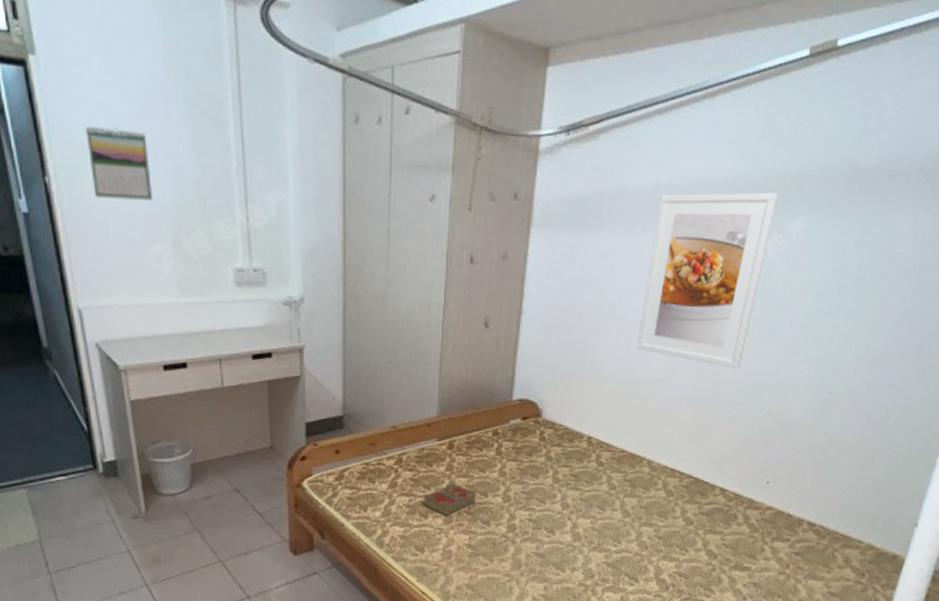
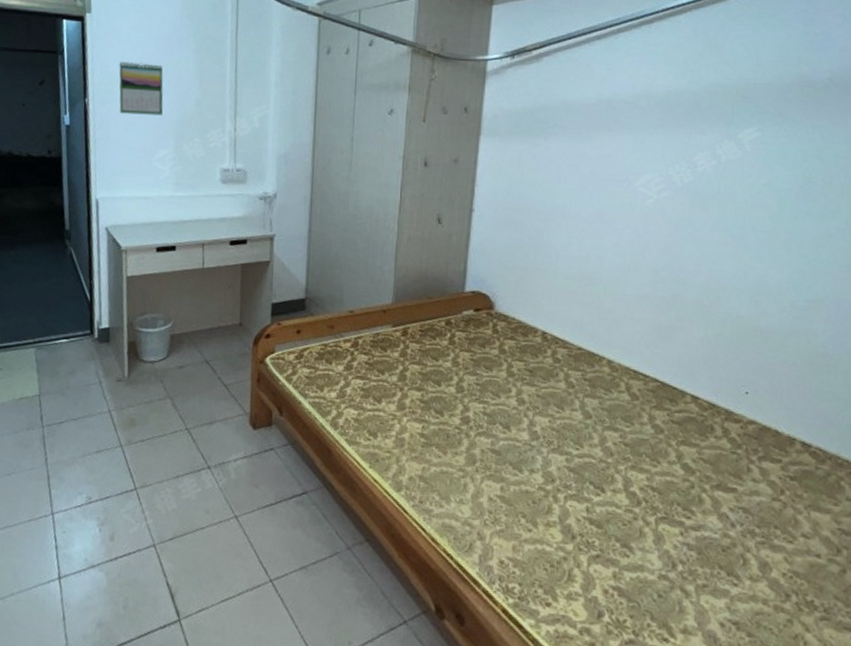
book: present [423,483,476,516] -> none [377,369,429,403]
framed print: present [636,192,779,369] -> none [588,104,726,271]

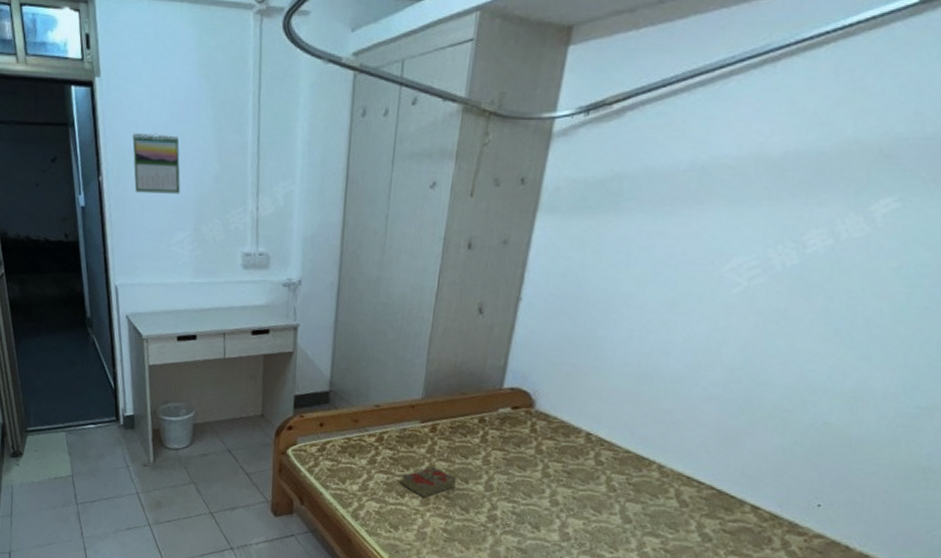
book: none [377,369,429,403] -> present [401,466,456,498]

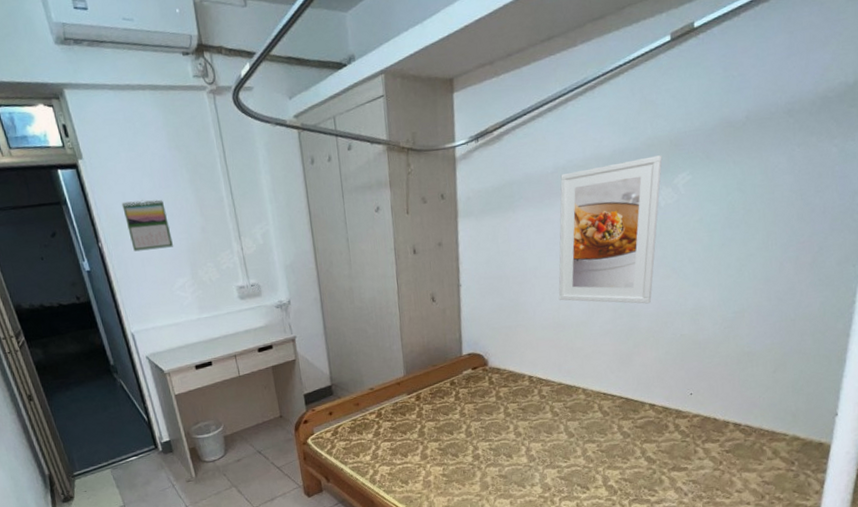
book: present [401,466,456,498] -> none [402,426,444,454]
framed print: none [653,167,861,371] -> present [558,155,662,304]

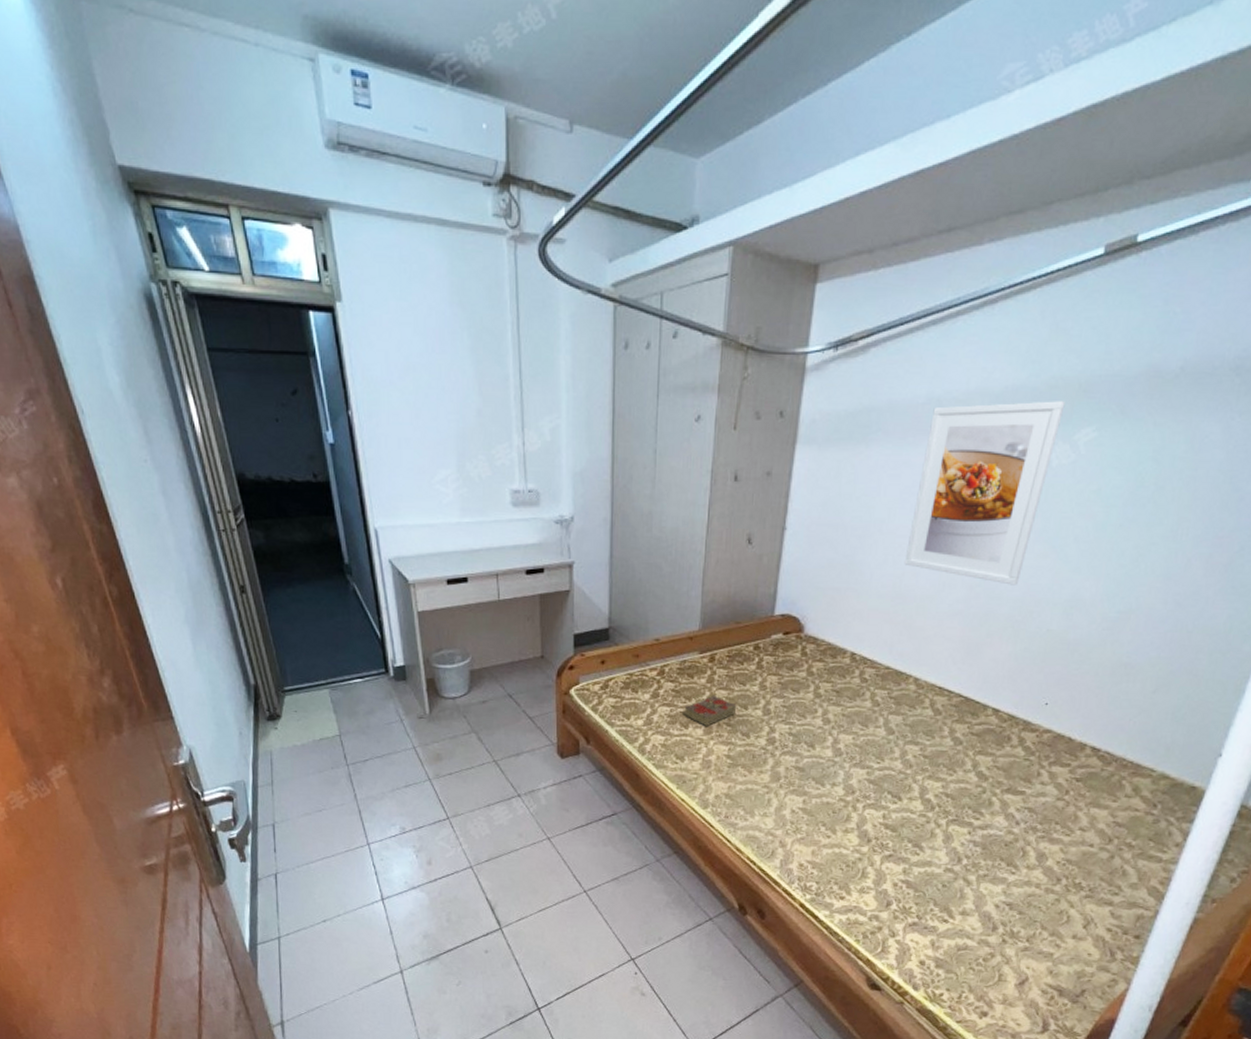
calendar: present [122,199,173,252] -> none [383,364,439,429]
book: none [402,426,444,454] -> present [684,695,736,727]

